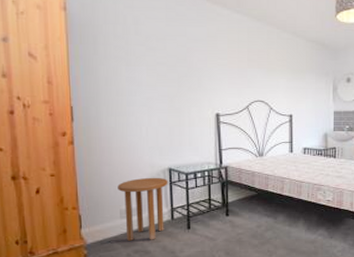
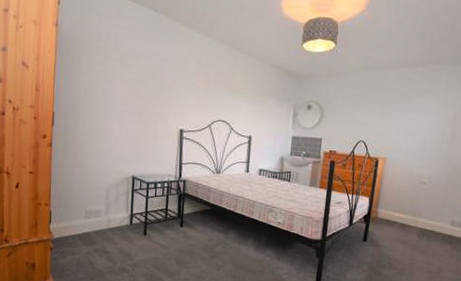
side table: present [118,177,168,242] -> none [85,183,131,242]

